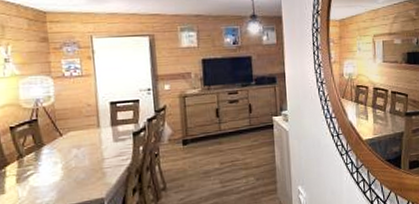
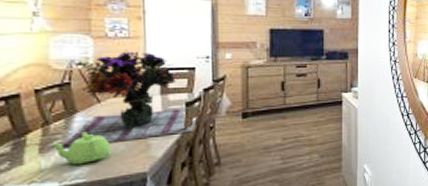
teapot: none [24,163,74,193] -> present [50,132,112,165]
flower arrangement: none [28,87,144,181] -> present [54,50,197,151]

